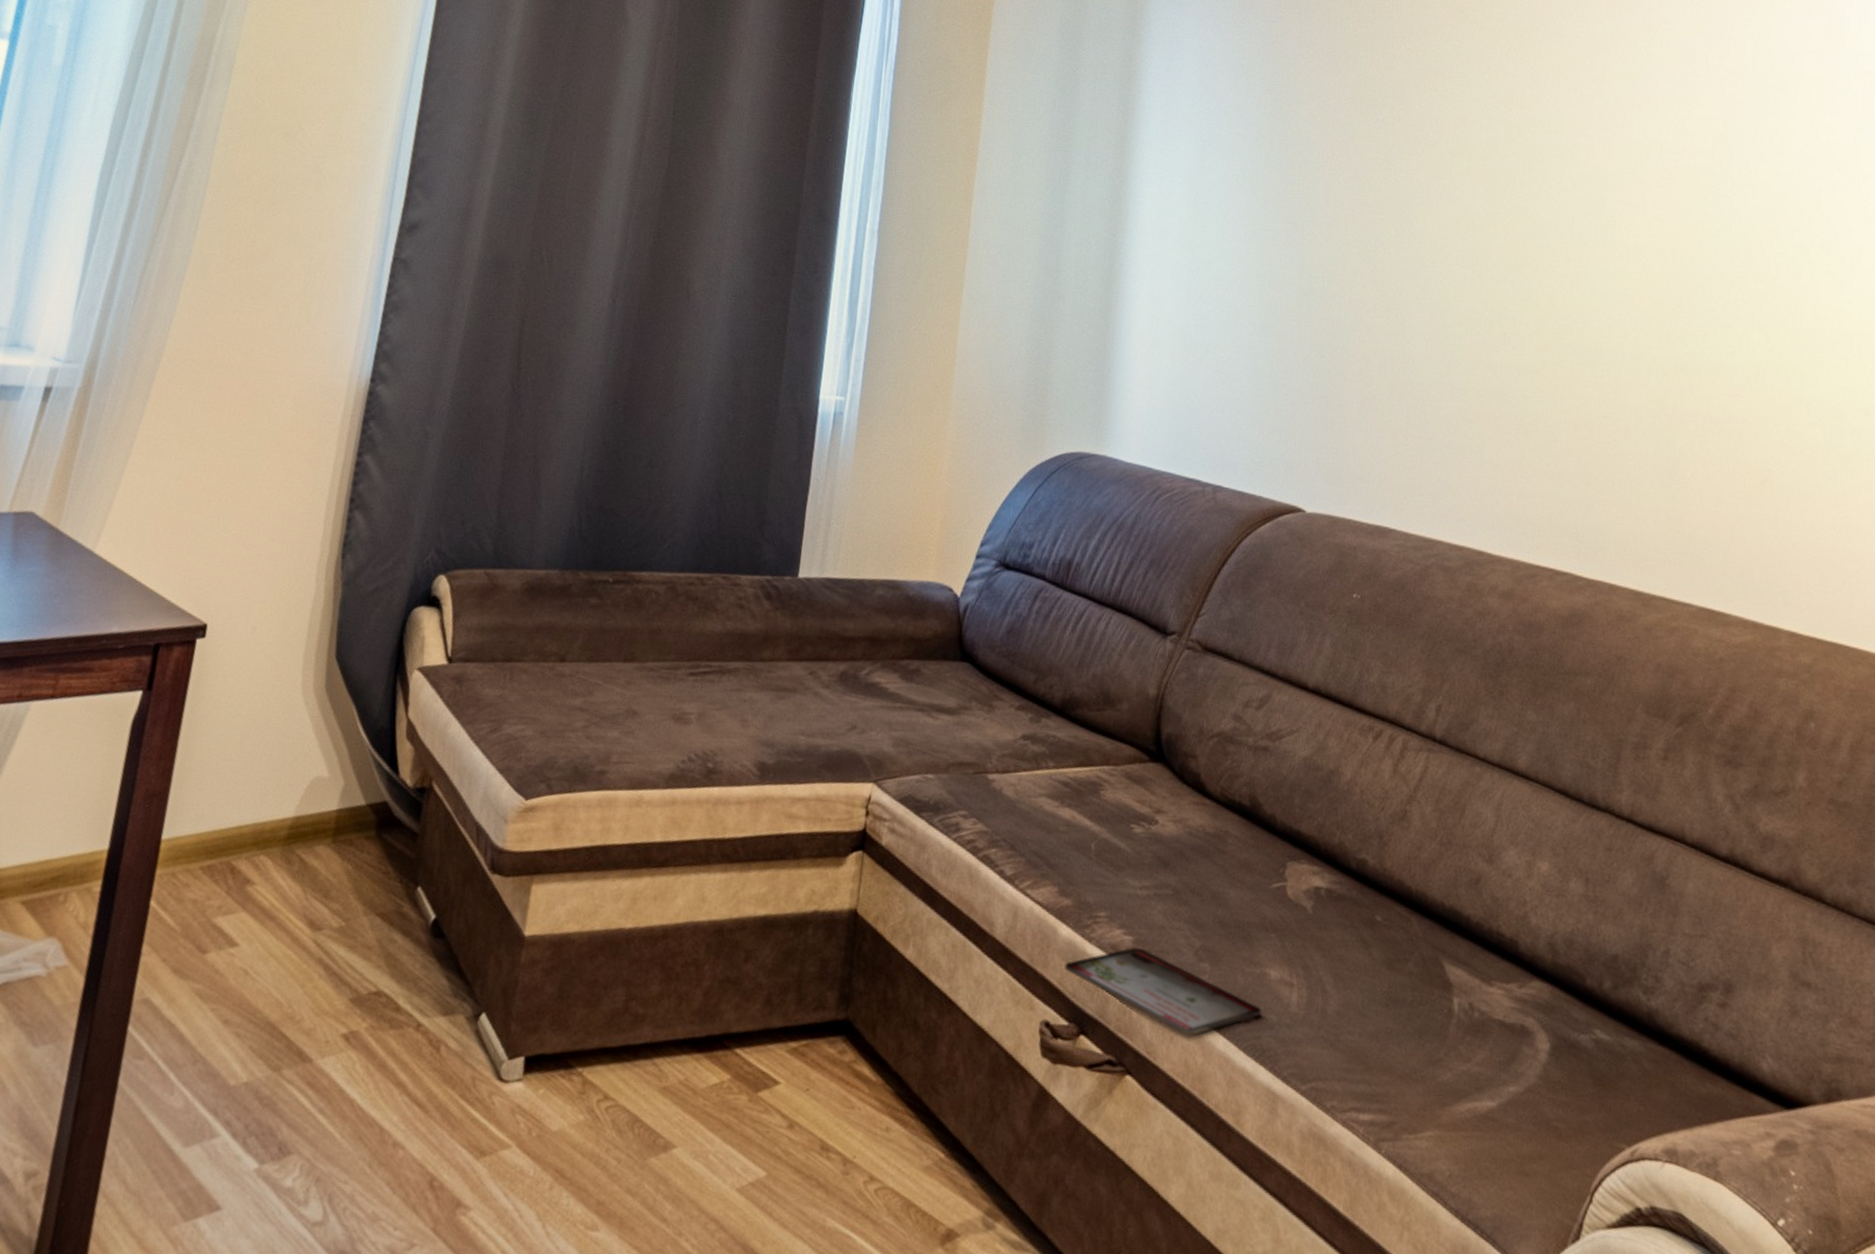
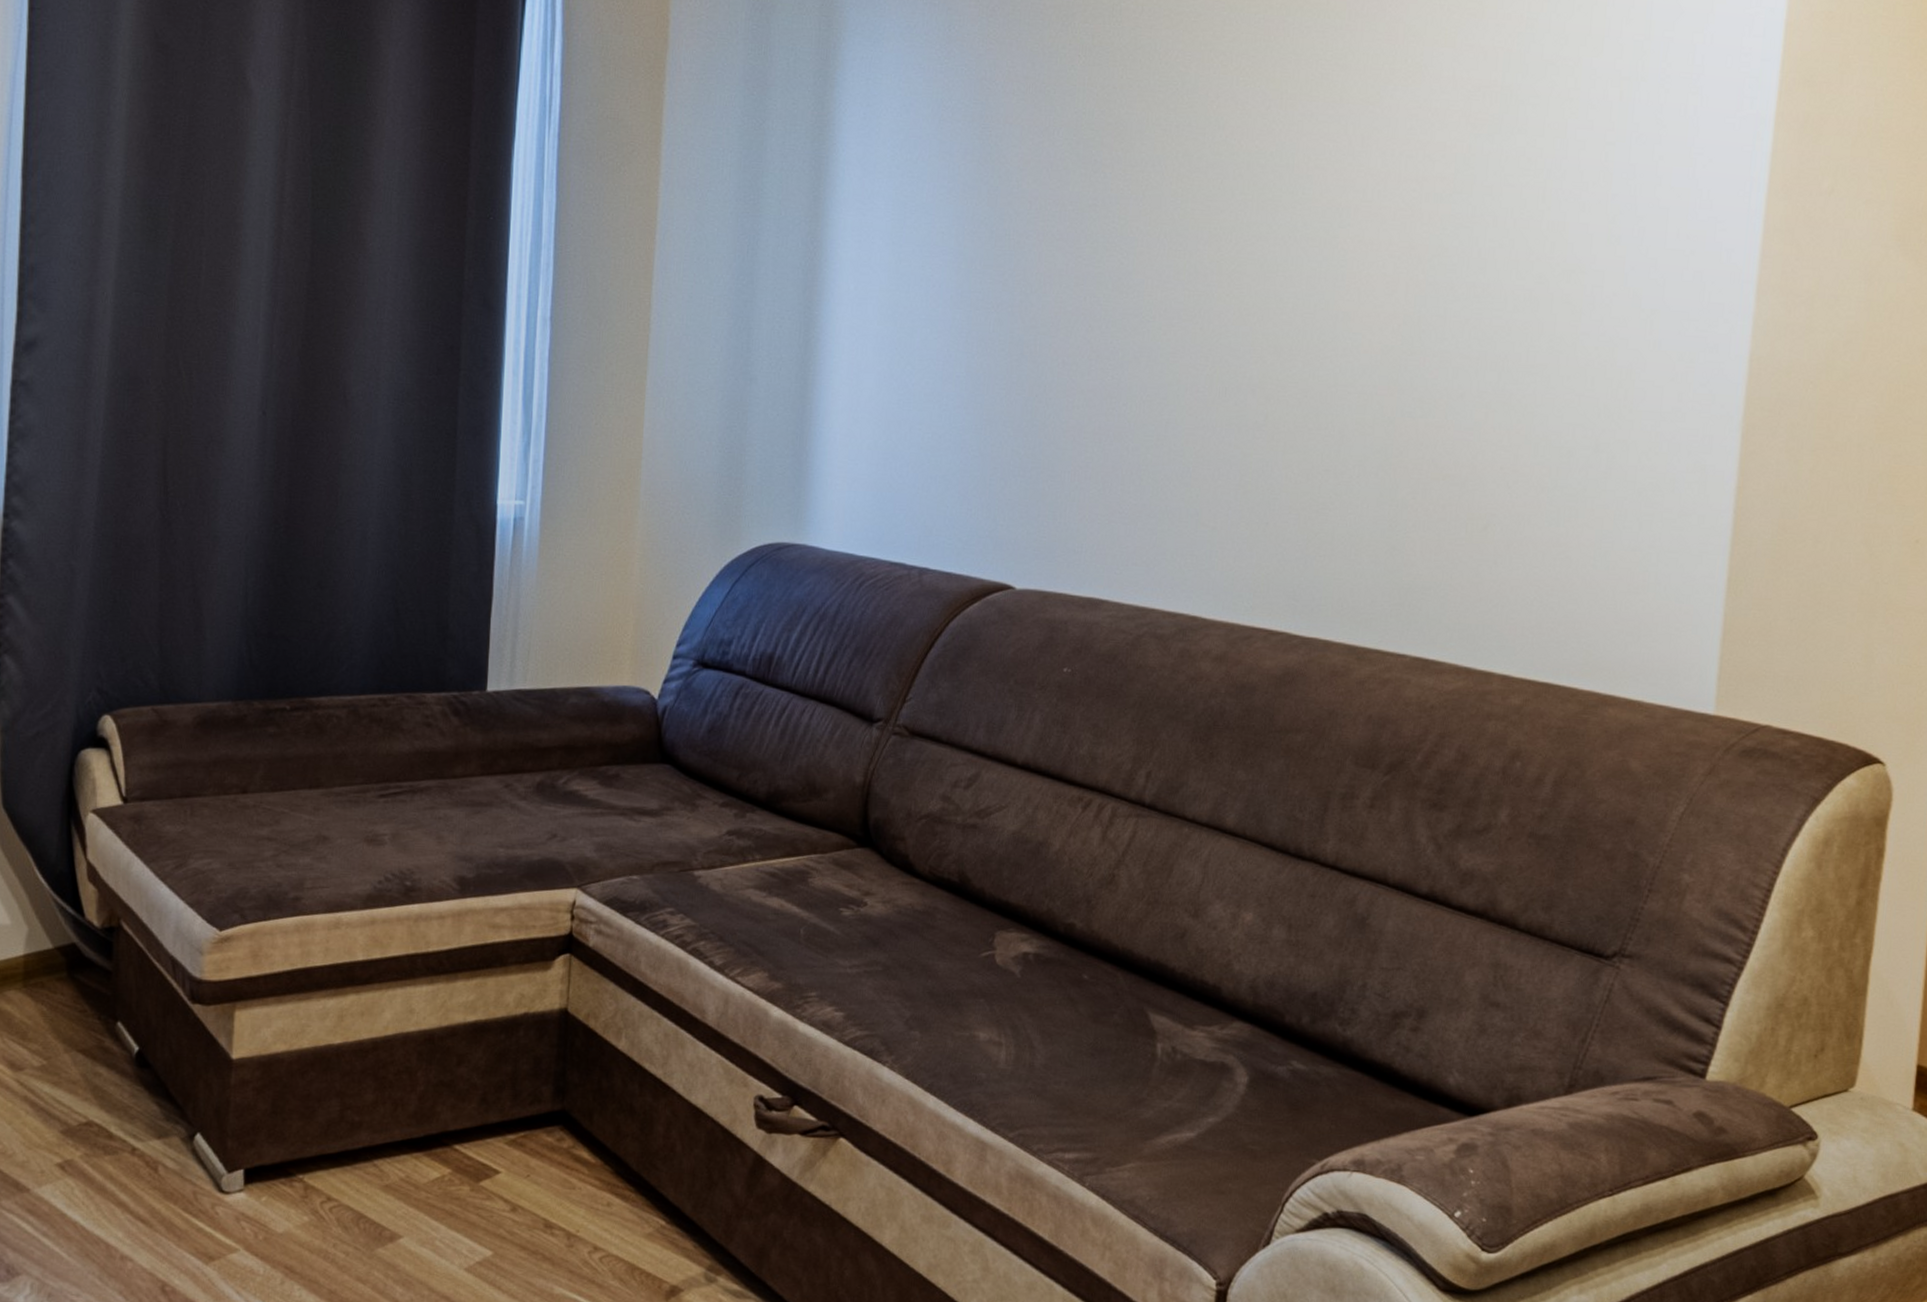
tablet: present [1064,946,1262,1036] -> none [777,1021,971,1098]

